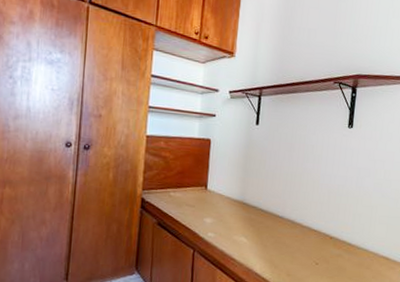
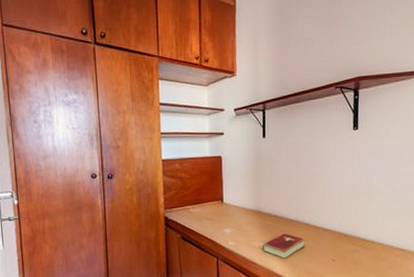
hardcover book: none [244,229,290,258] -> present [263,233,306,260]

